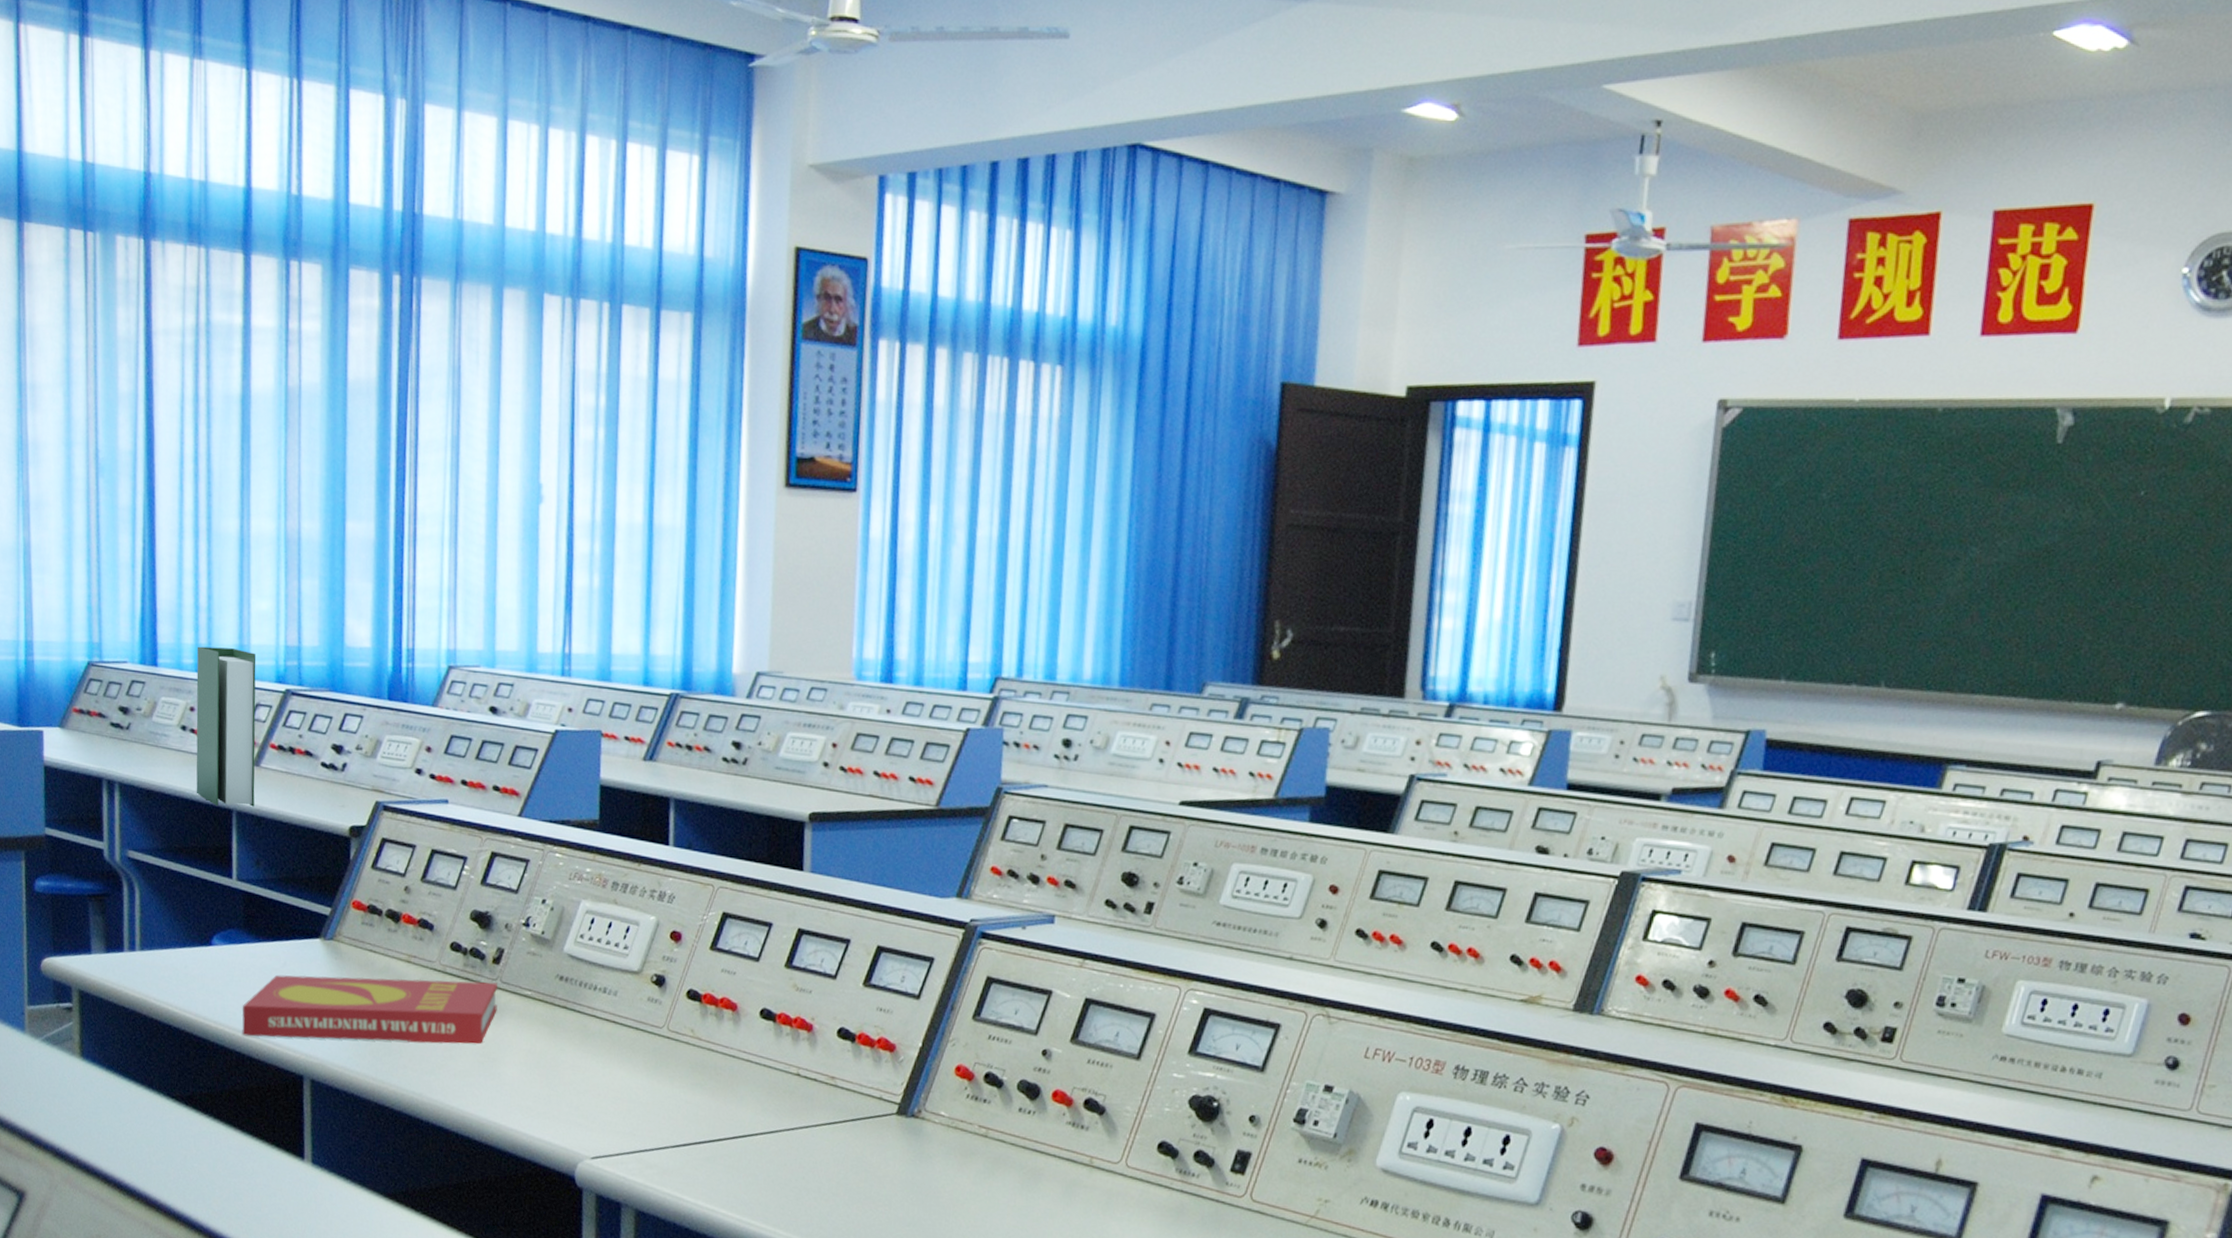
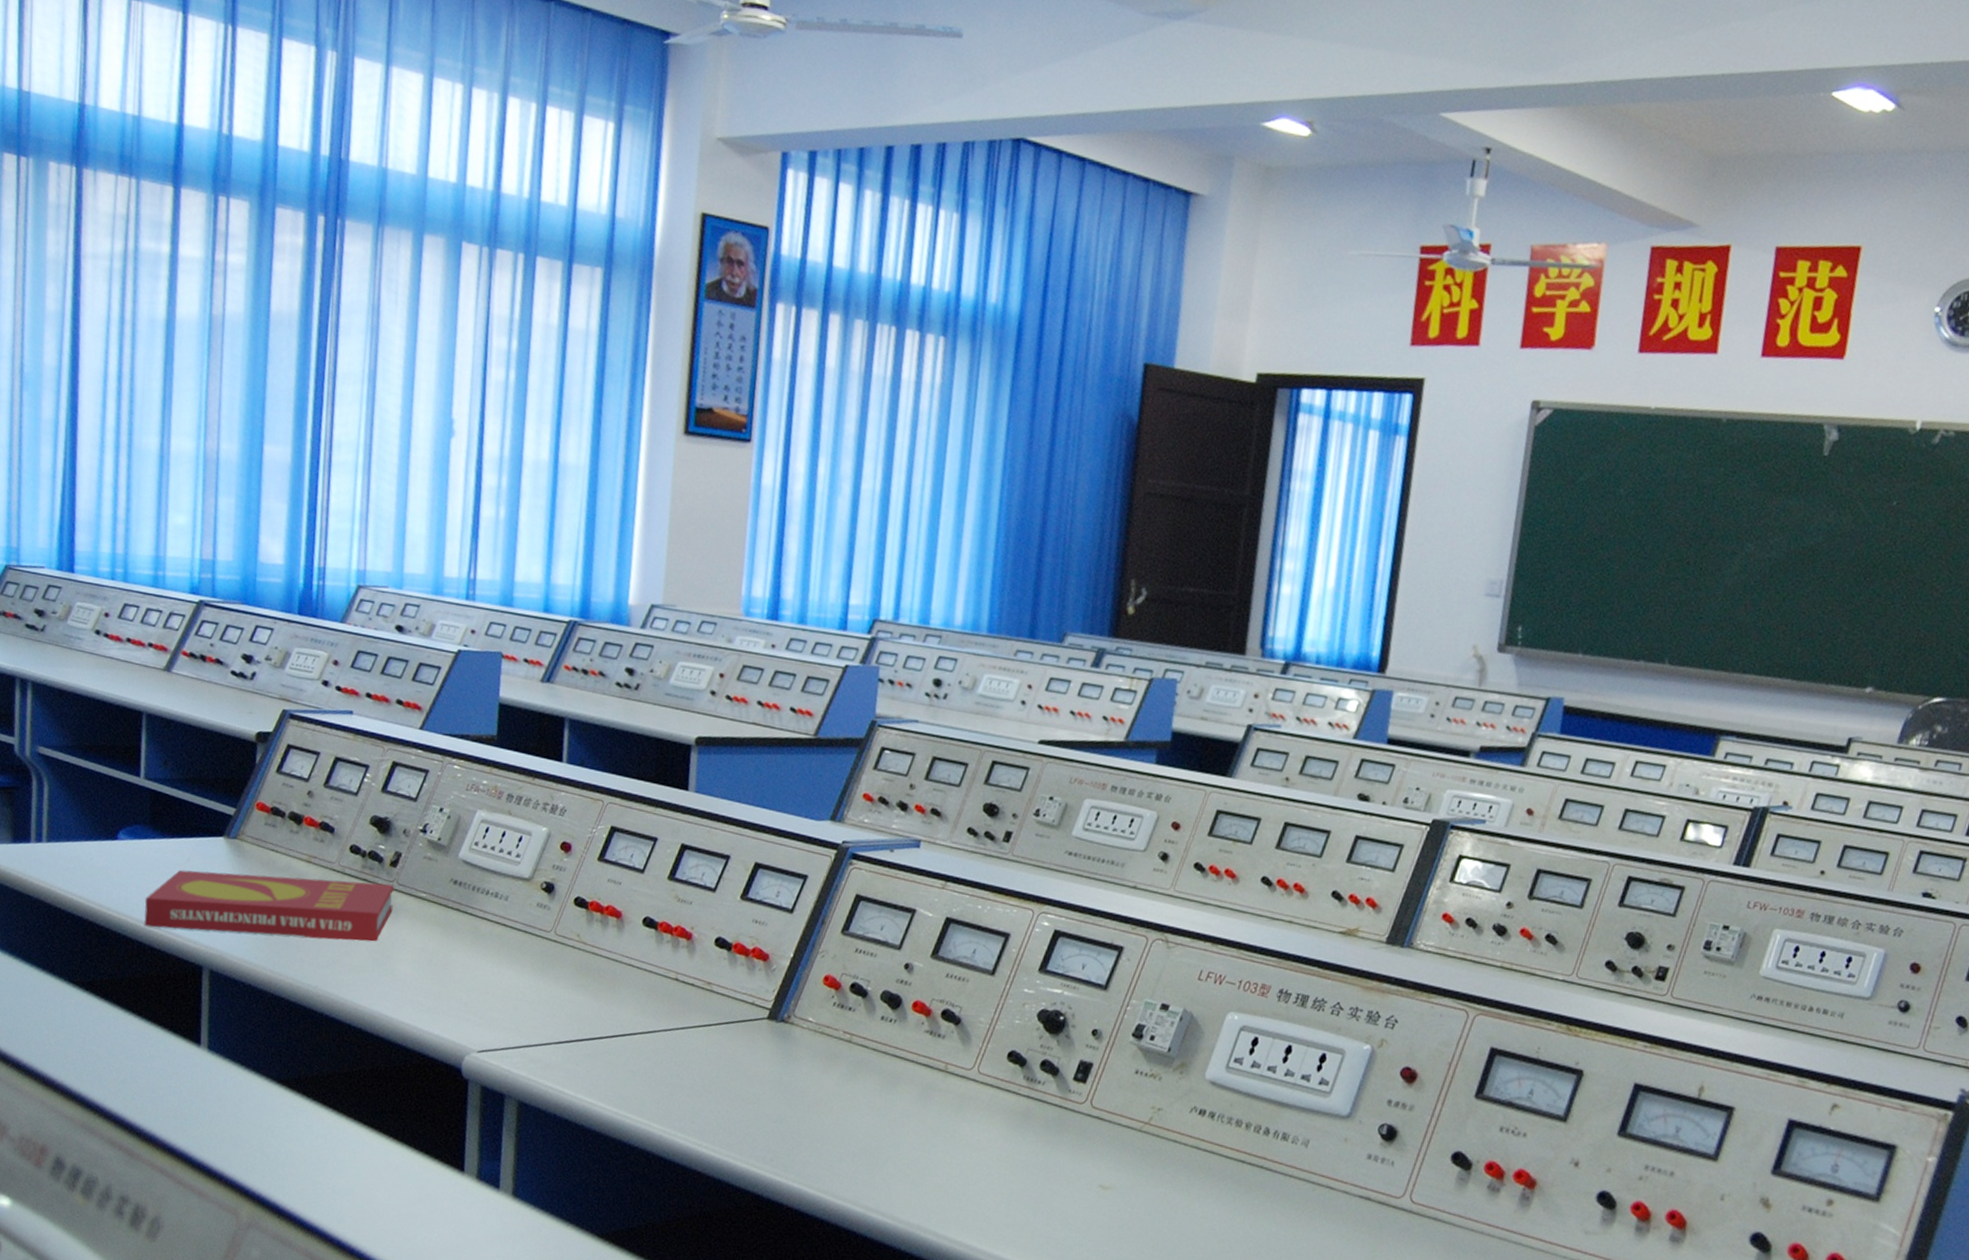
binder: present [196,646,257,807] -> none [107,555,172,710]

